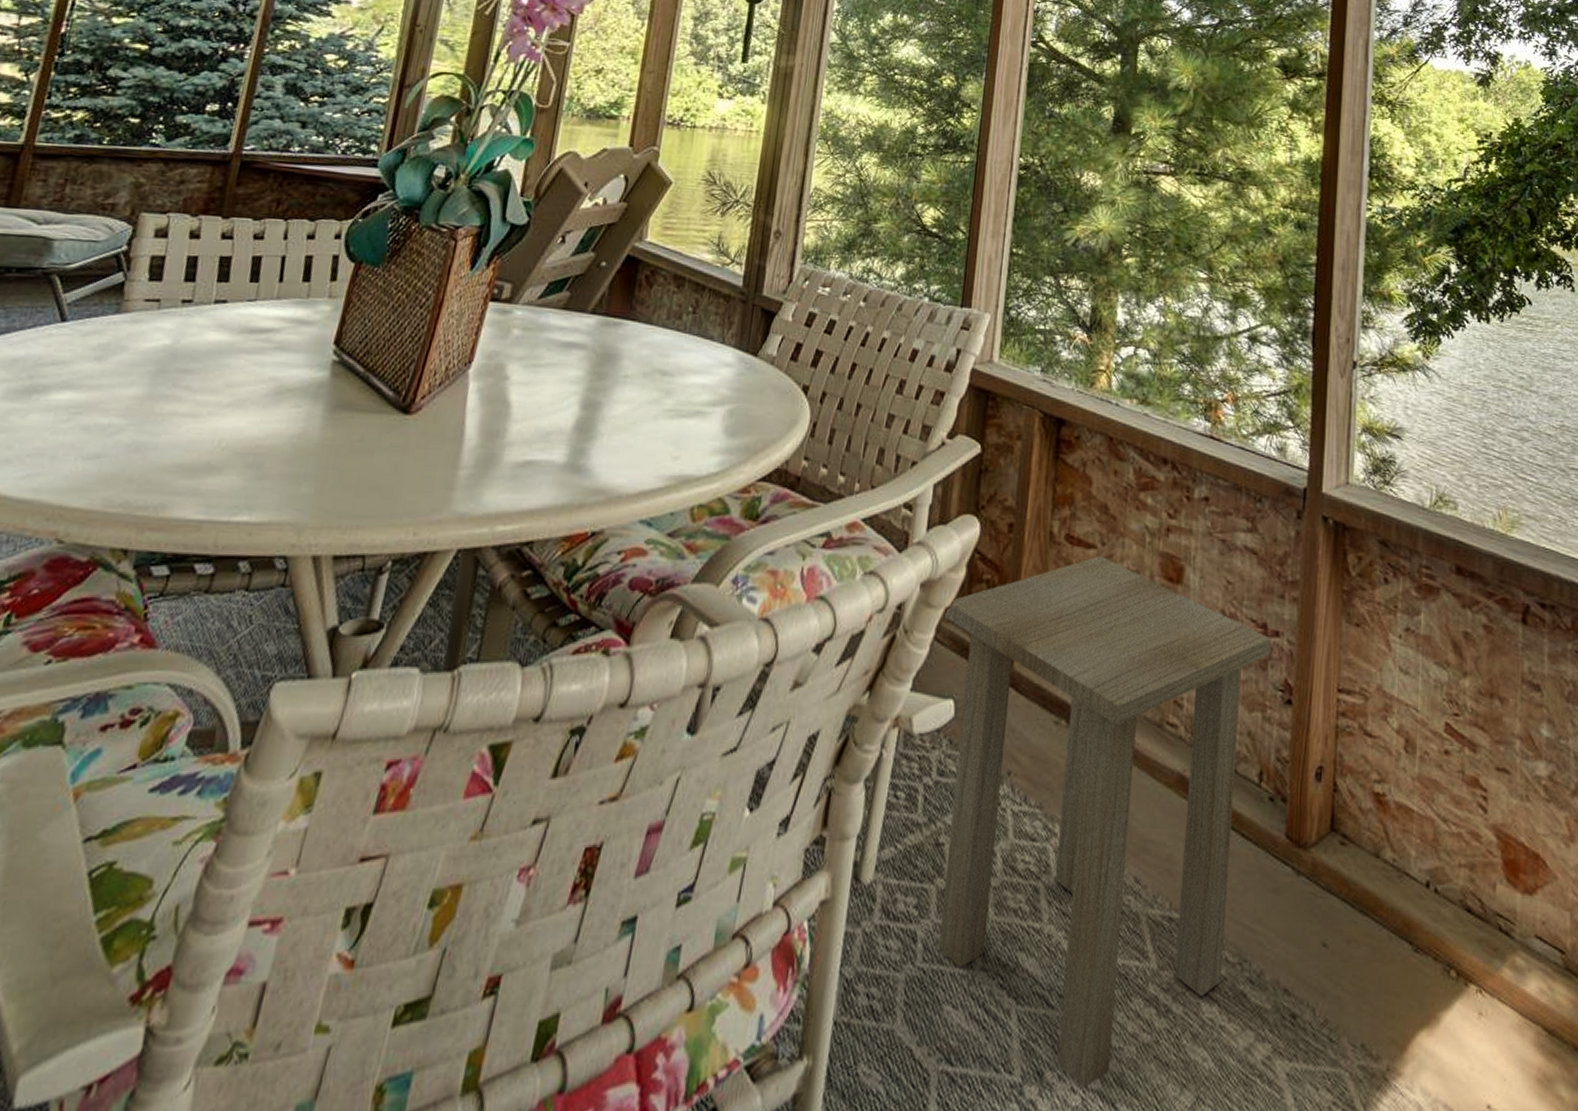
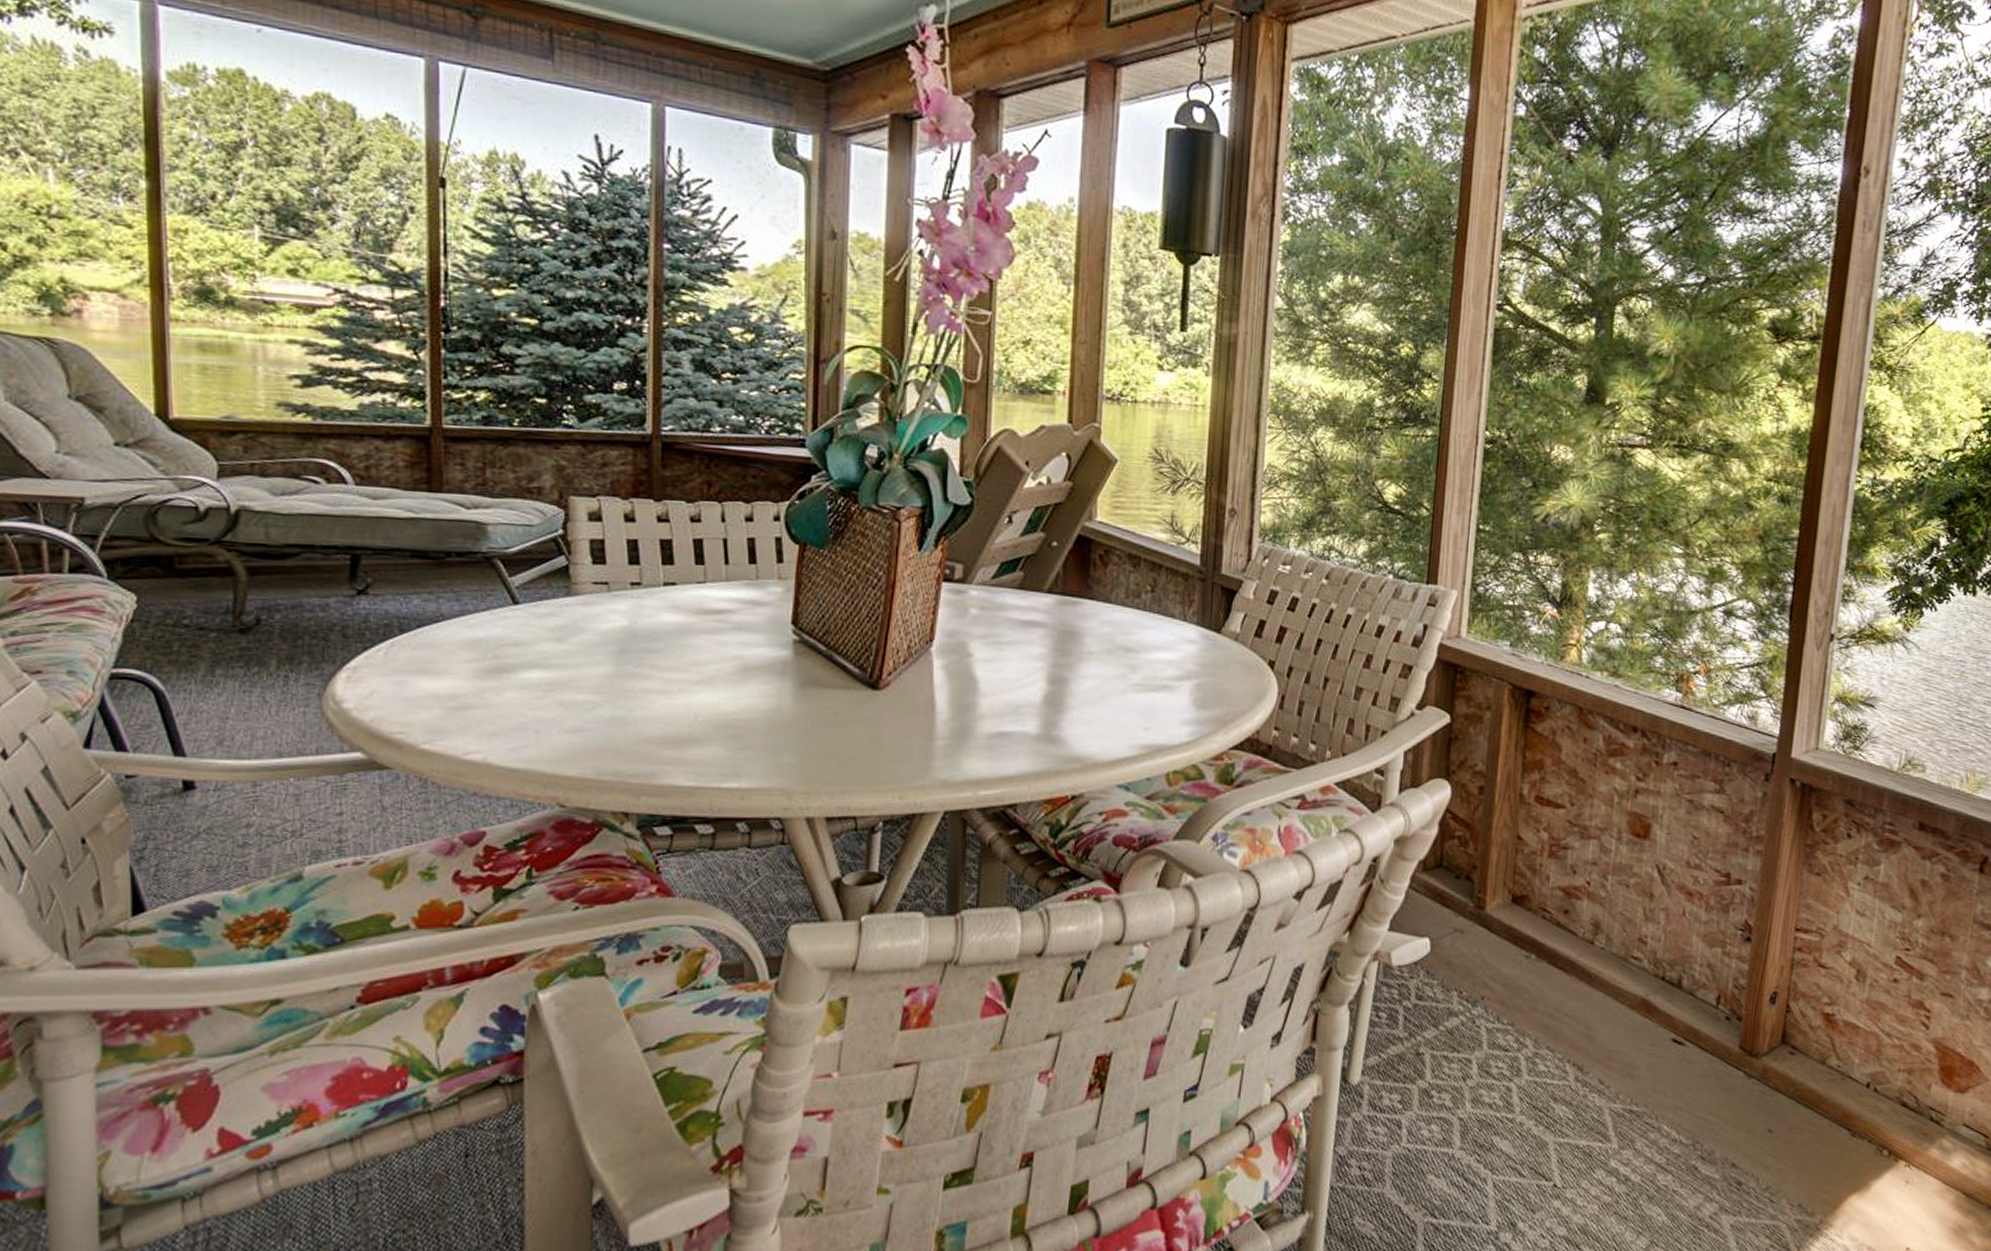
side table: present [938,555,1271,1088] -> none [1419,814,1734,1235]

